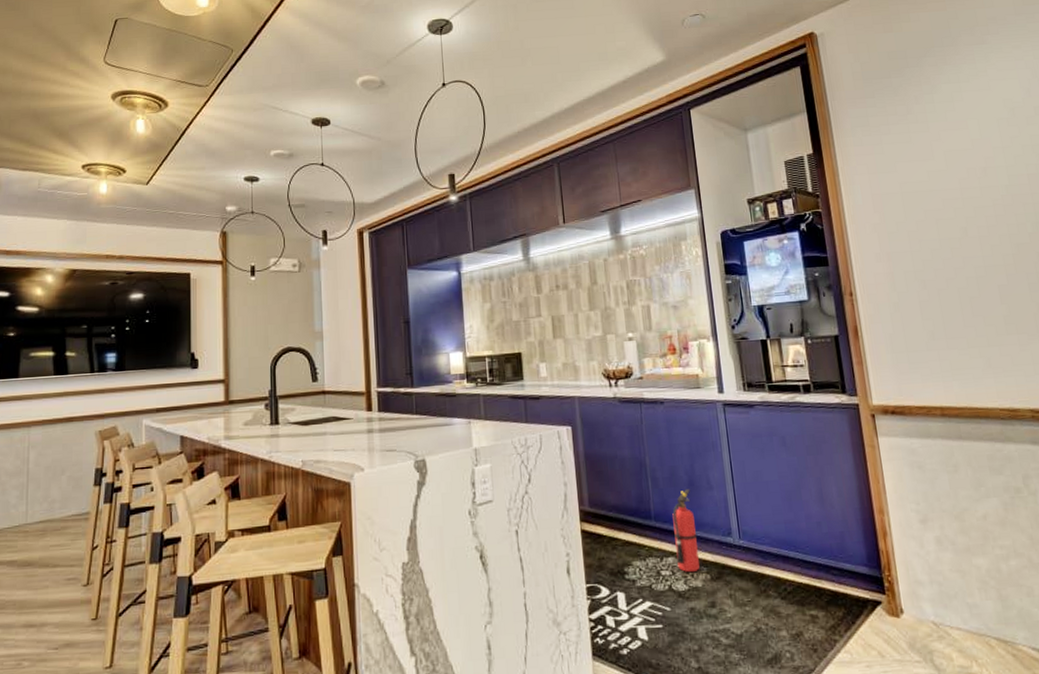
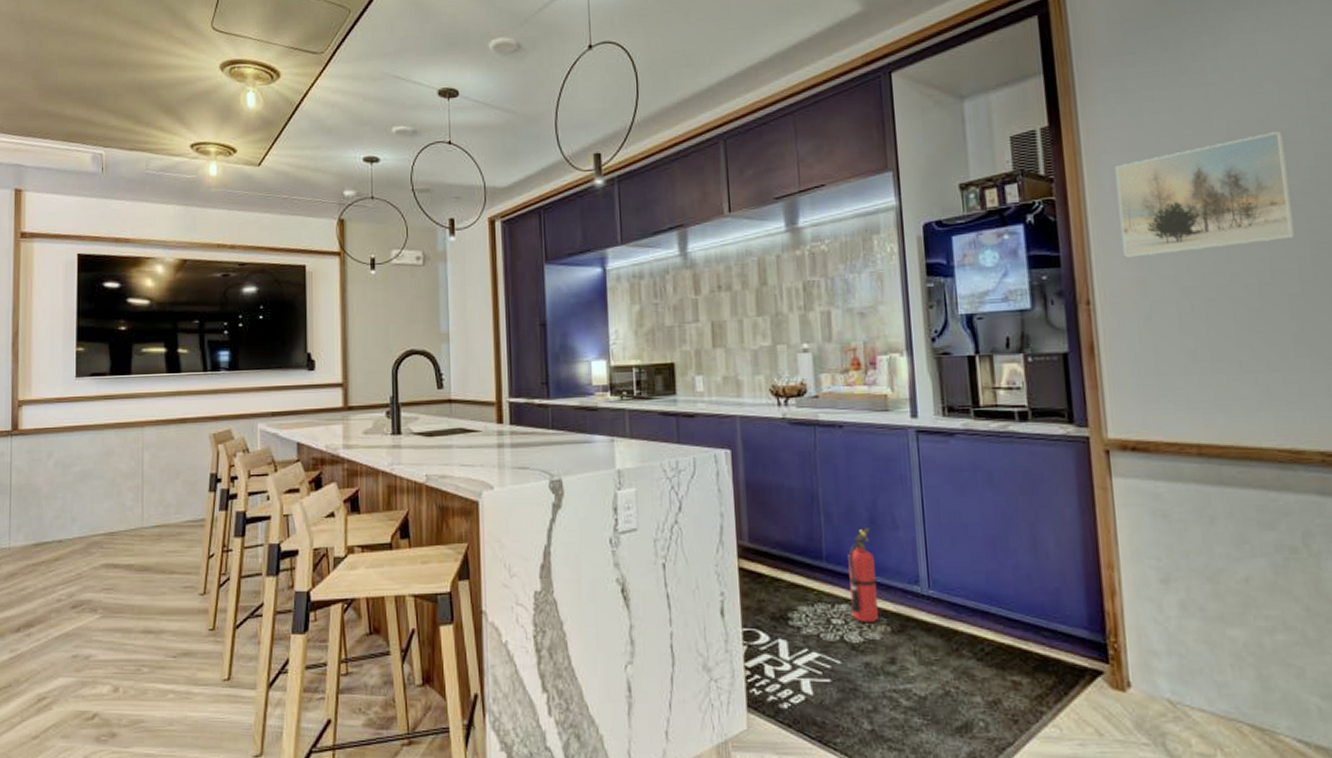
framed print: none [864,158,999,258] -> present [1115,132,1295,258]

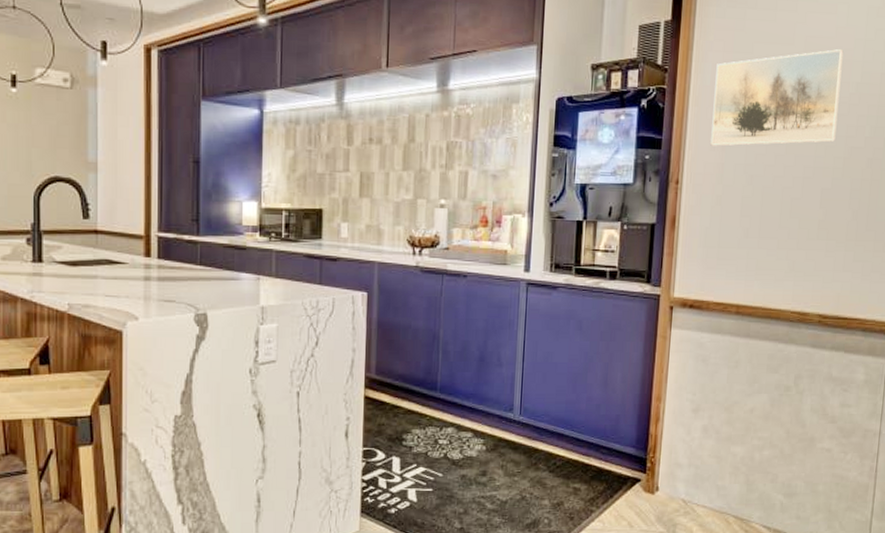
fire extinguisher: present [848,528,878,623] -> none [456,364,480,443]

